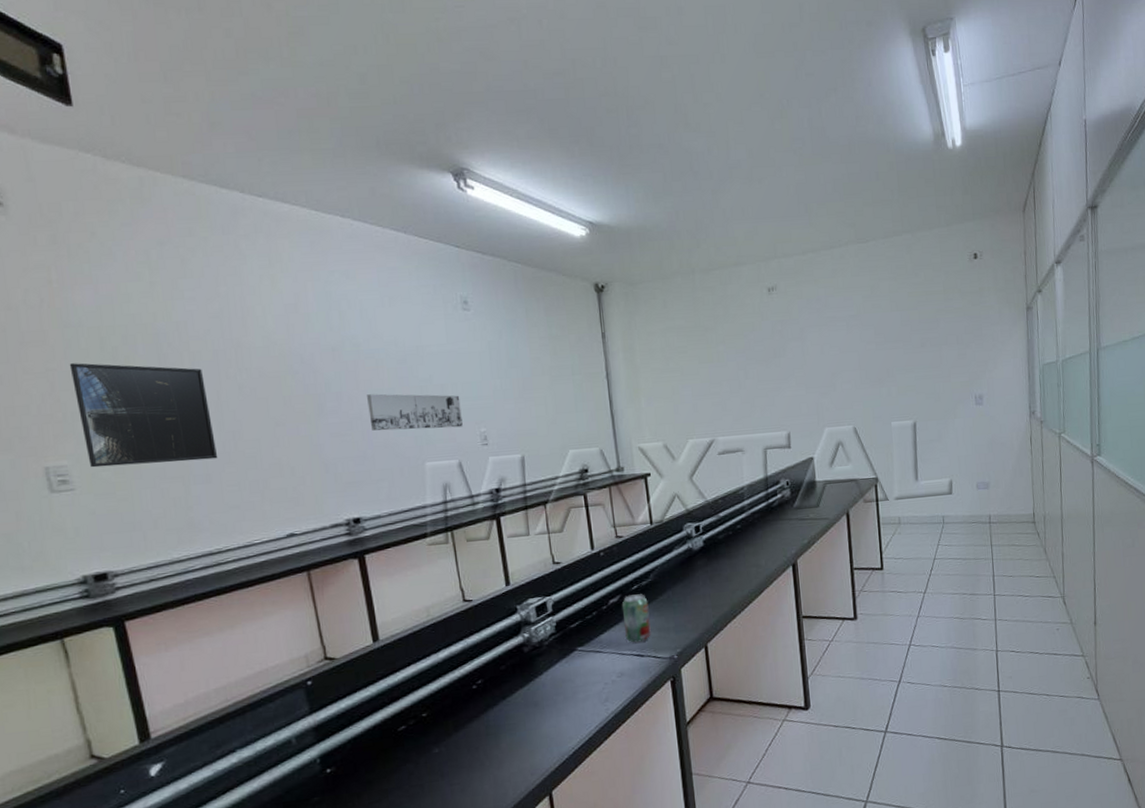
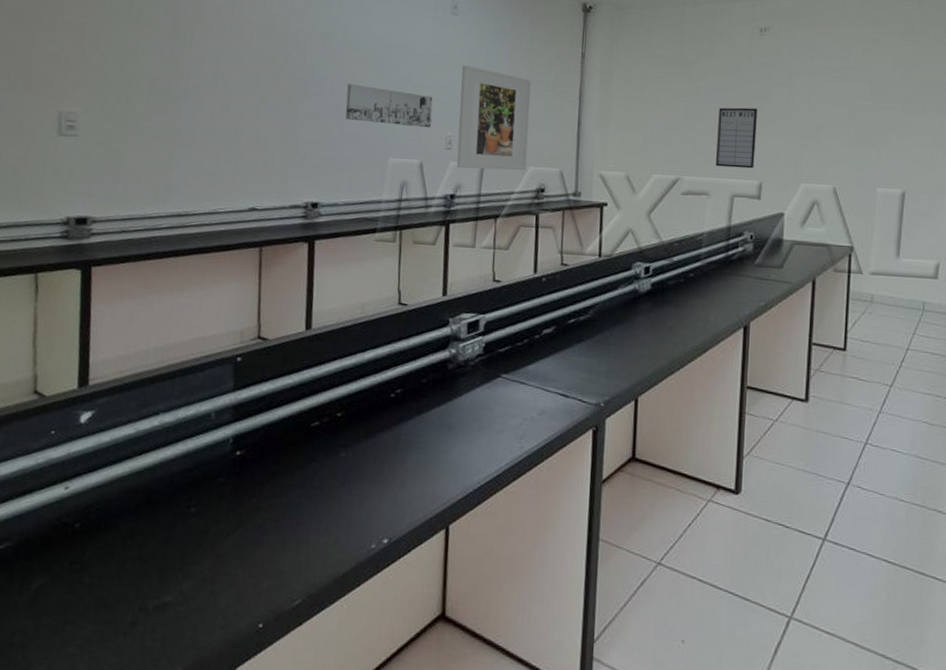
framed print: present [69,363,218,468] -> none [96,21,208,126]
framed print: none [483,359,567,462] -> present [457,65,531,170]
beverage can: present [621,594,651,643] -> none [553,328,583,381]
writing board: none [741,364,781,424] -> present [716,107,757,169]

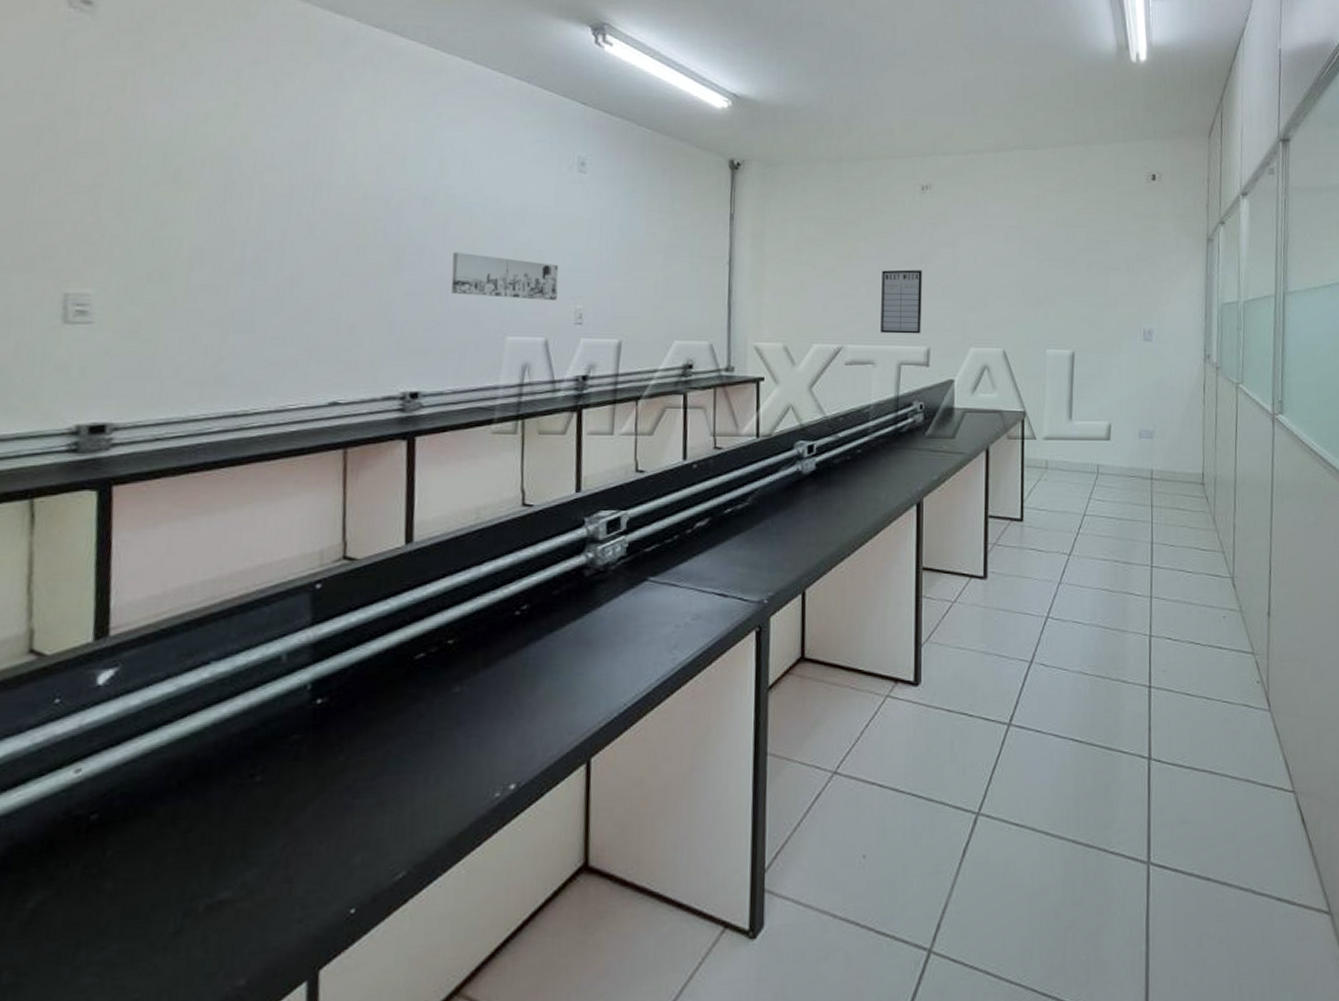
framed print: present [457,65,531,170] -> none [589,228,674,346]

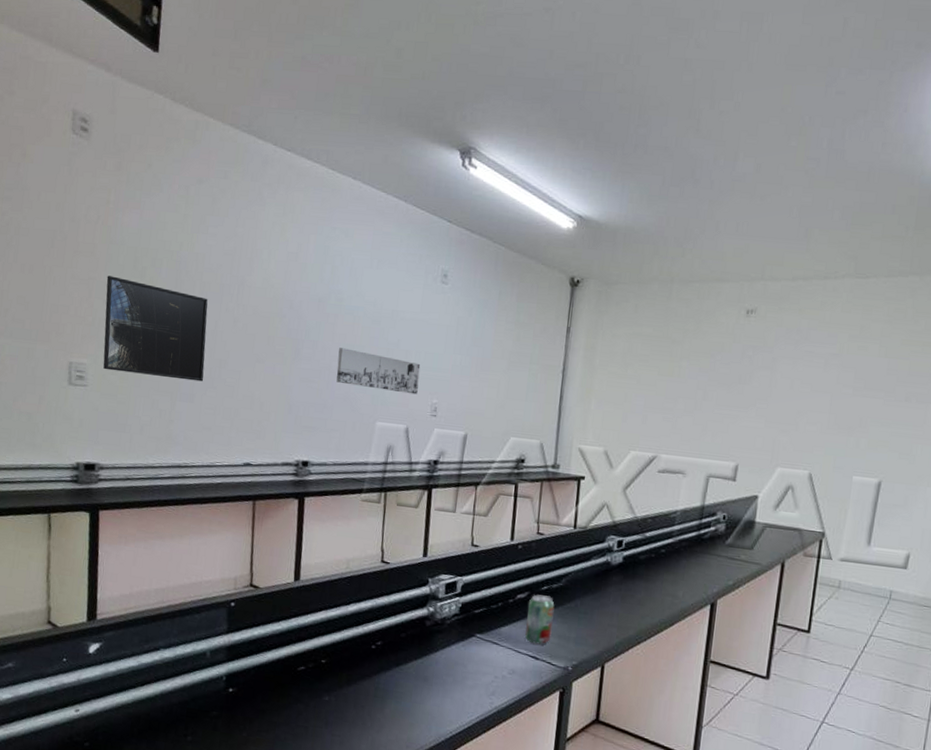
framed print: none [117,180,272,306] -> present [103,275,208,382]
beverage can: none [709,519,742,579] -> present [525,594,555,645]
writing board: present [881,269,922,334] -> none [693,388,739,451]

